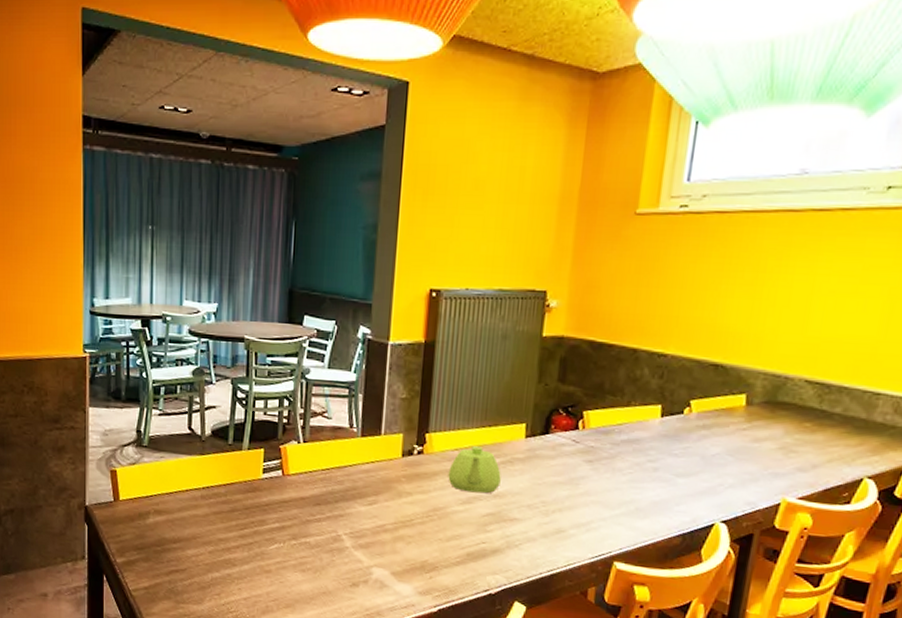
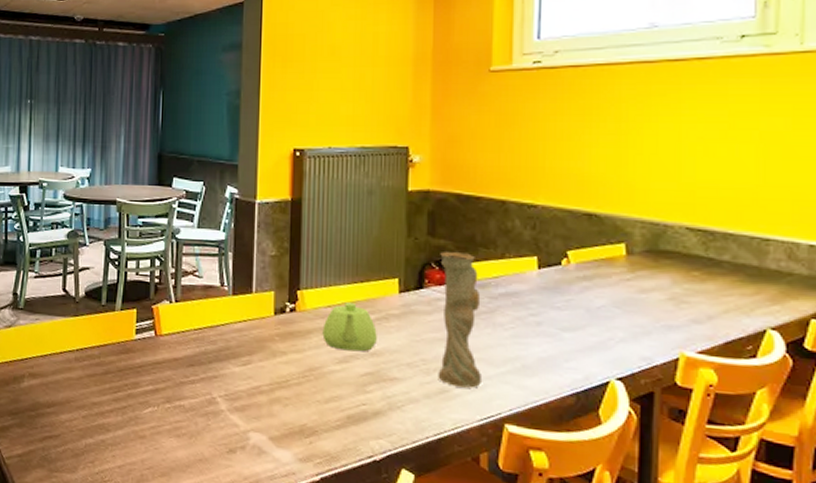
vase: none [555,398,604,529] -> present [438,251,481,388]

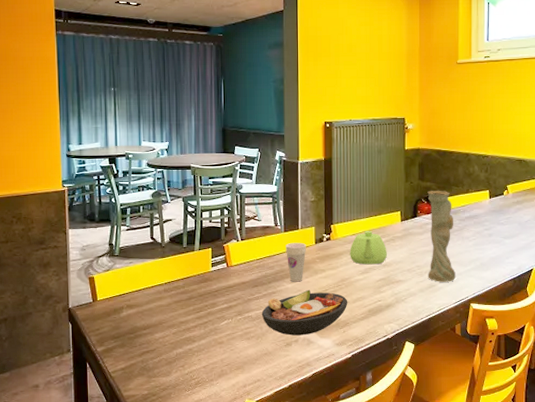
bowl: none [197,377,318,441] -> present [261,289,348,336]
cup: none [234,310,261,366] -> present [286,242,306,282]

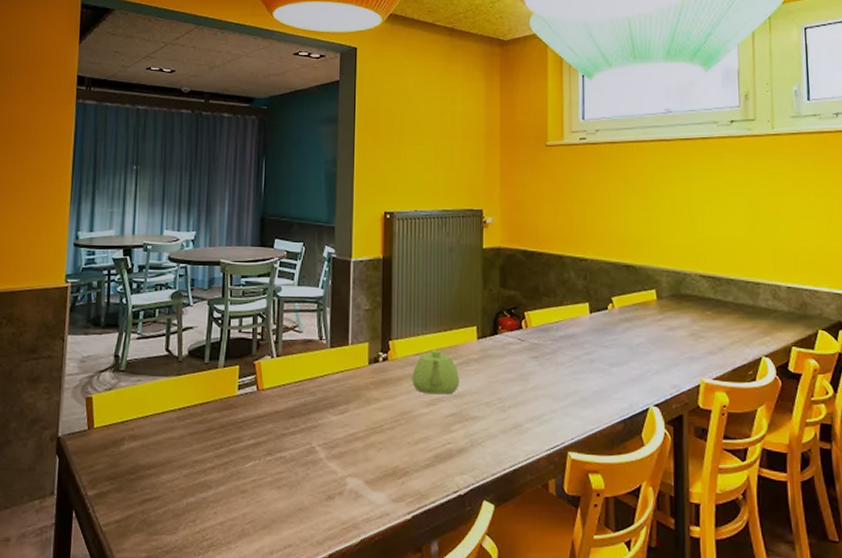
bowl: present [261,289,348,336] -> none [297,424,408,486]
cup: present [286,242,306,282] -> none [331,361,357,414]
vase: present [427,190,455,282] -> none [511,300,548,422]

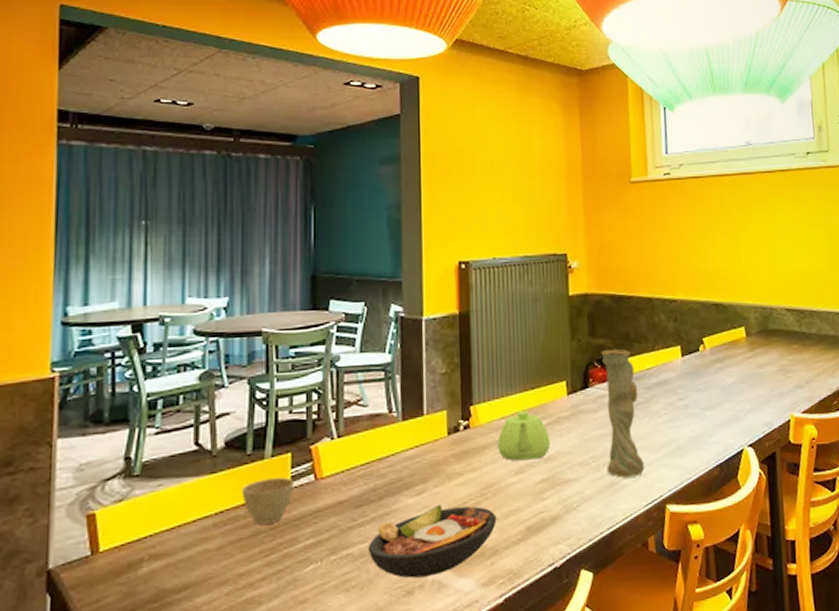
cup: none [200,385,241,422] -> present [242,477,295,525]
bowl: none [297,424,408,486] -> present [368,504,497,579]
vase: none [511,300,548,422] -> present [601,348,644,478]

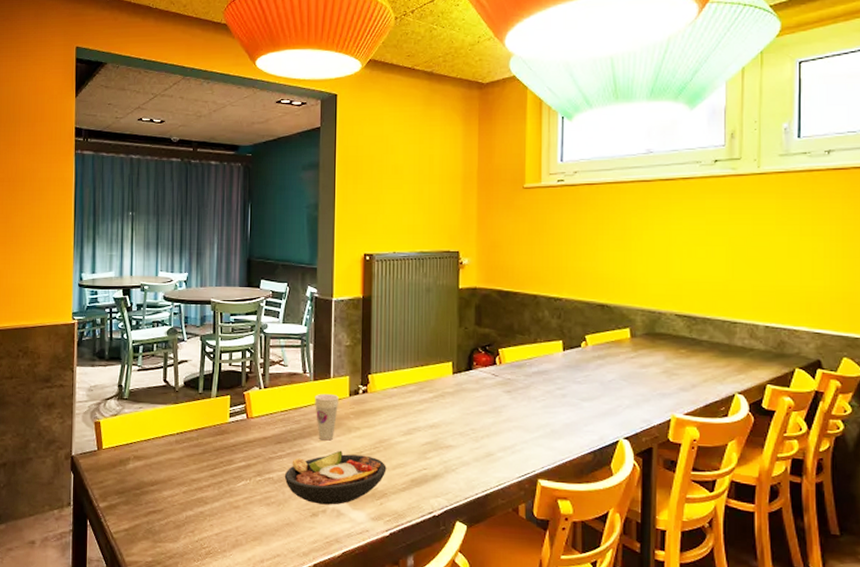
cup: present [242,477,295,525] -> none [195,413,232,446]
cup: none [405,434,435,495] -> present [315,393,338,441]
teapot: present [497,411,550,461] -> none [390,384,435,425]
vase: present [601,348,644,478] -> none [484,338,519,451]

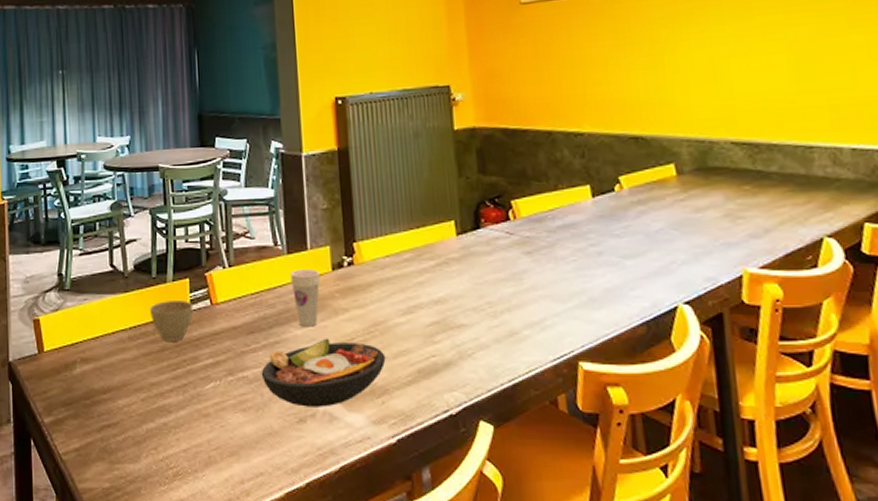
cup: none [195,413,232,446] -> present [150,301,194,341]

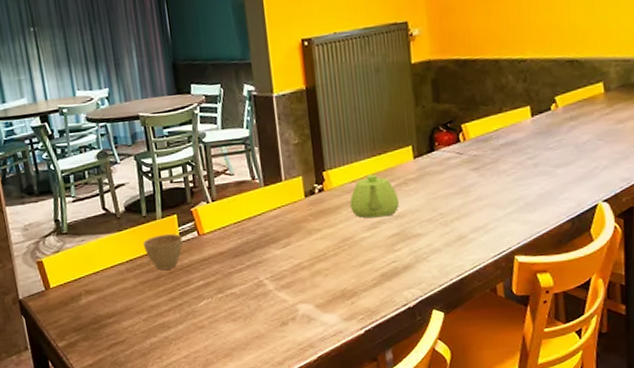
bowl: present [261,338,386,407] -> none [247,255,354,313]
cup: present [290,268,320,327] -> none [268,197,295,248]
teapot: none [383,250,440,301] -> present [350,174,399,219]

